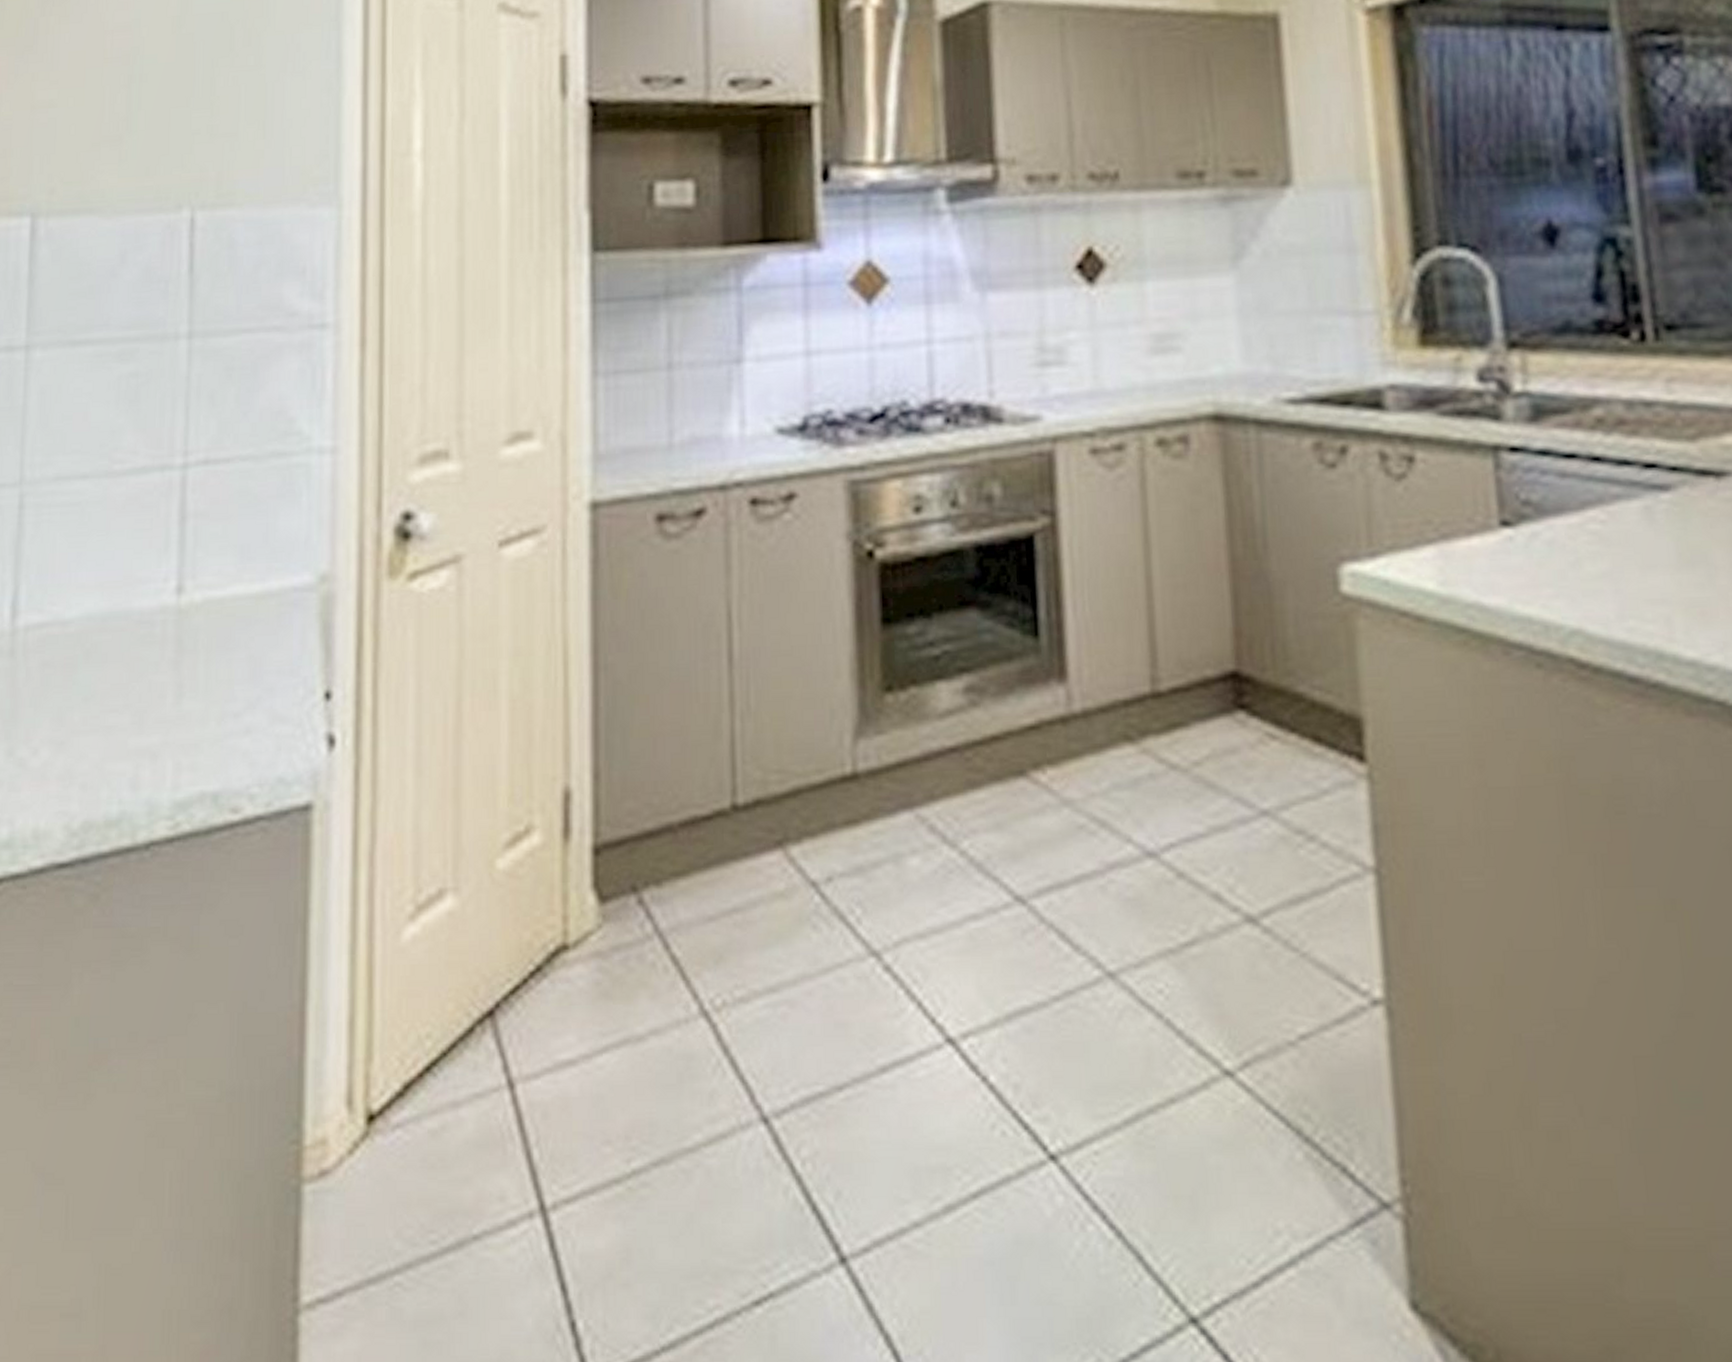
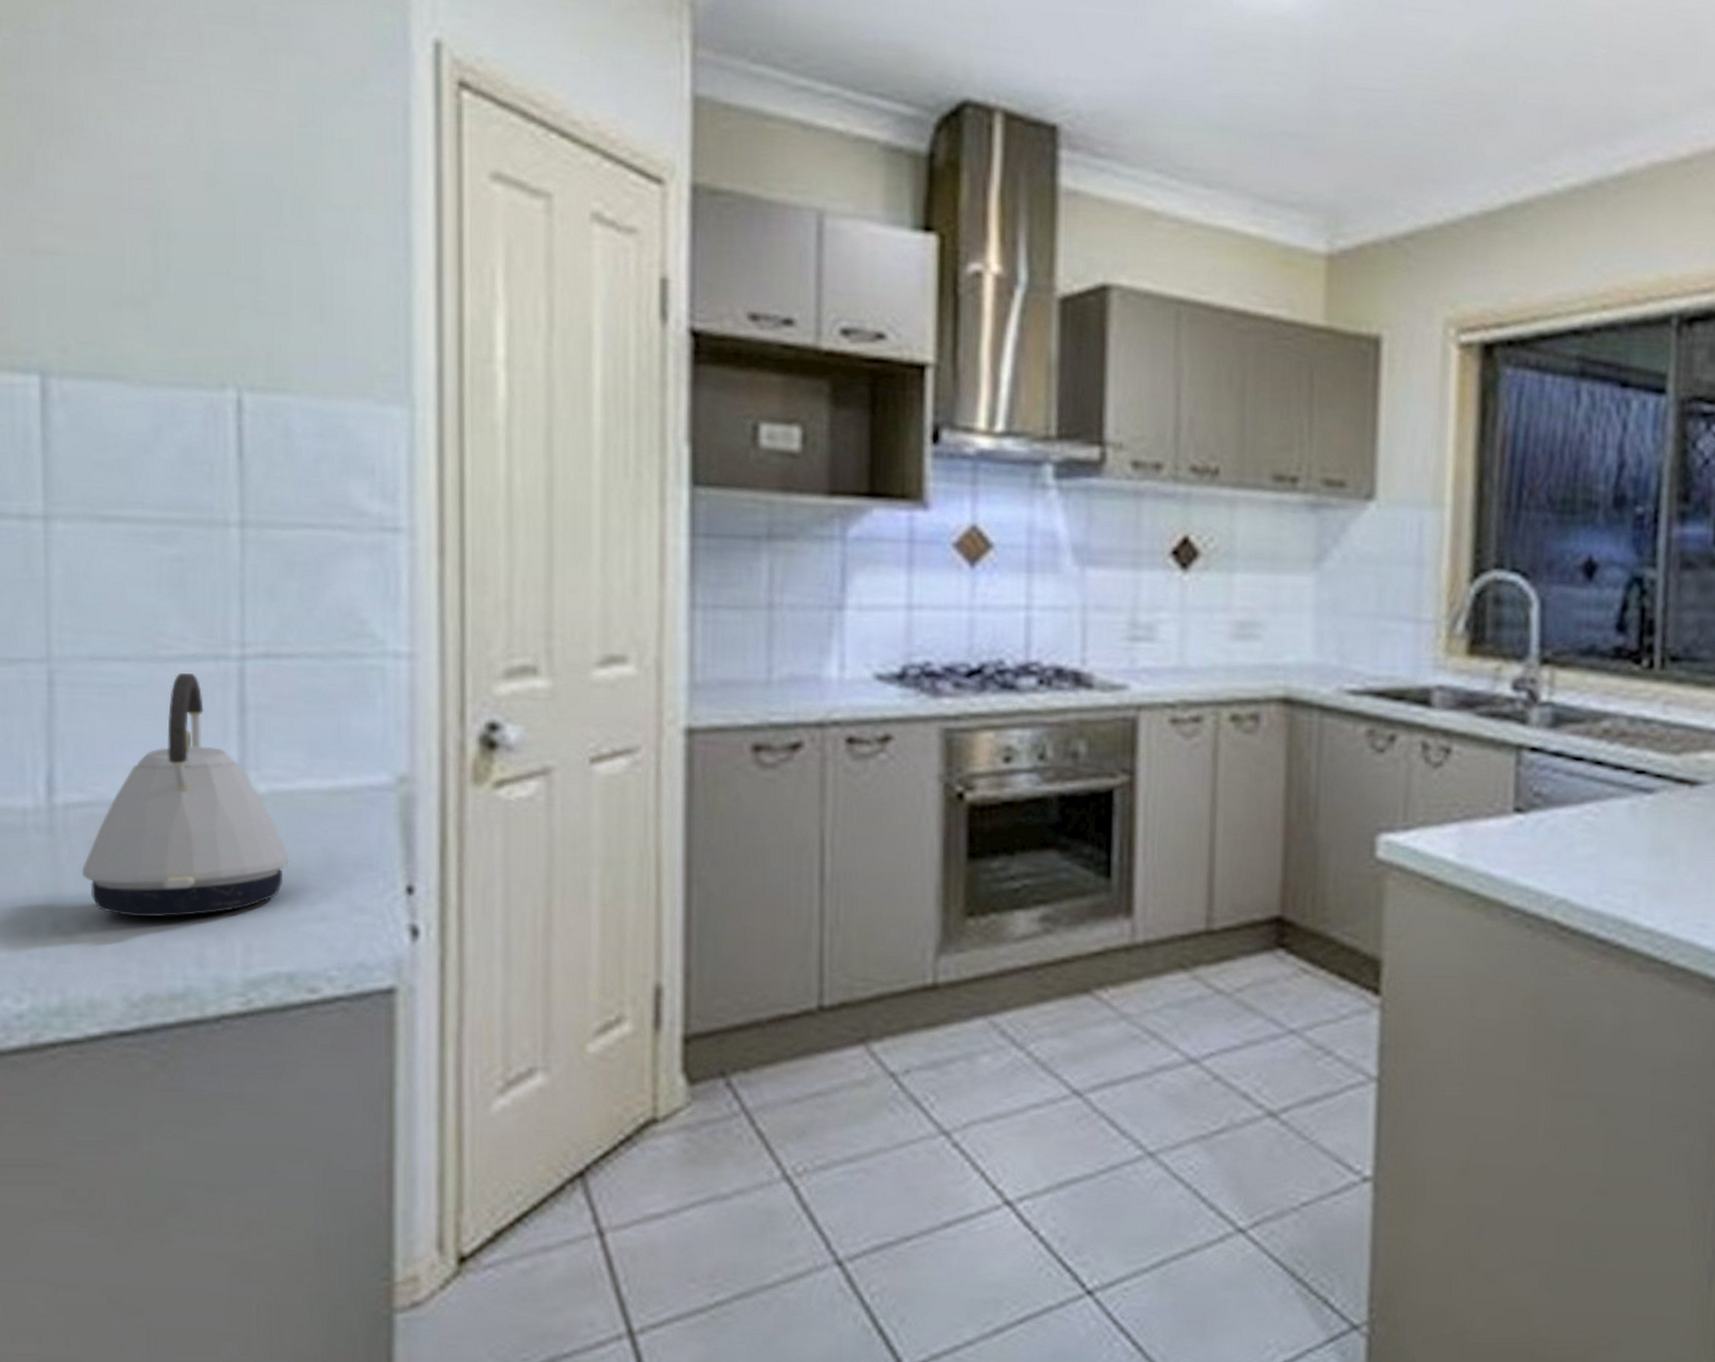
kettle: none [36,486,218,740] -> present [82,673,289,918]

